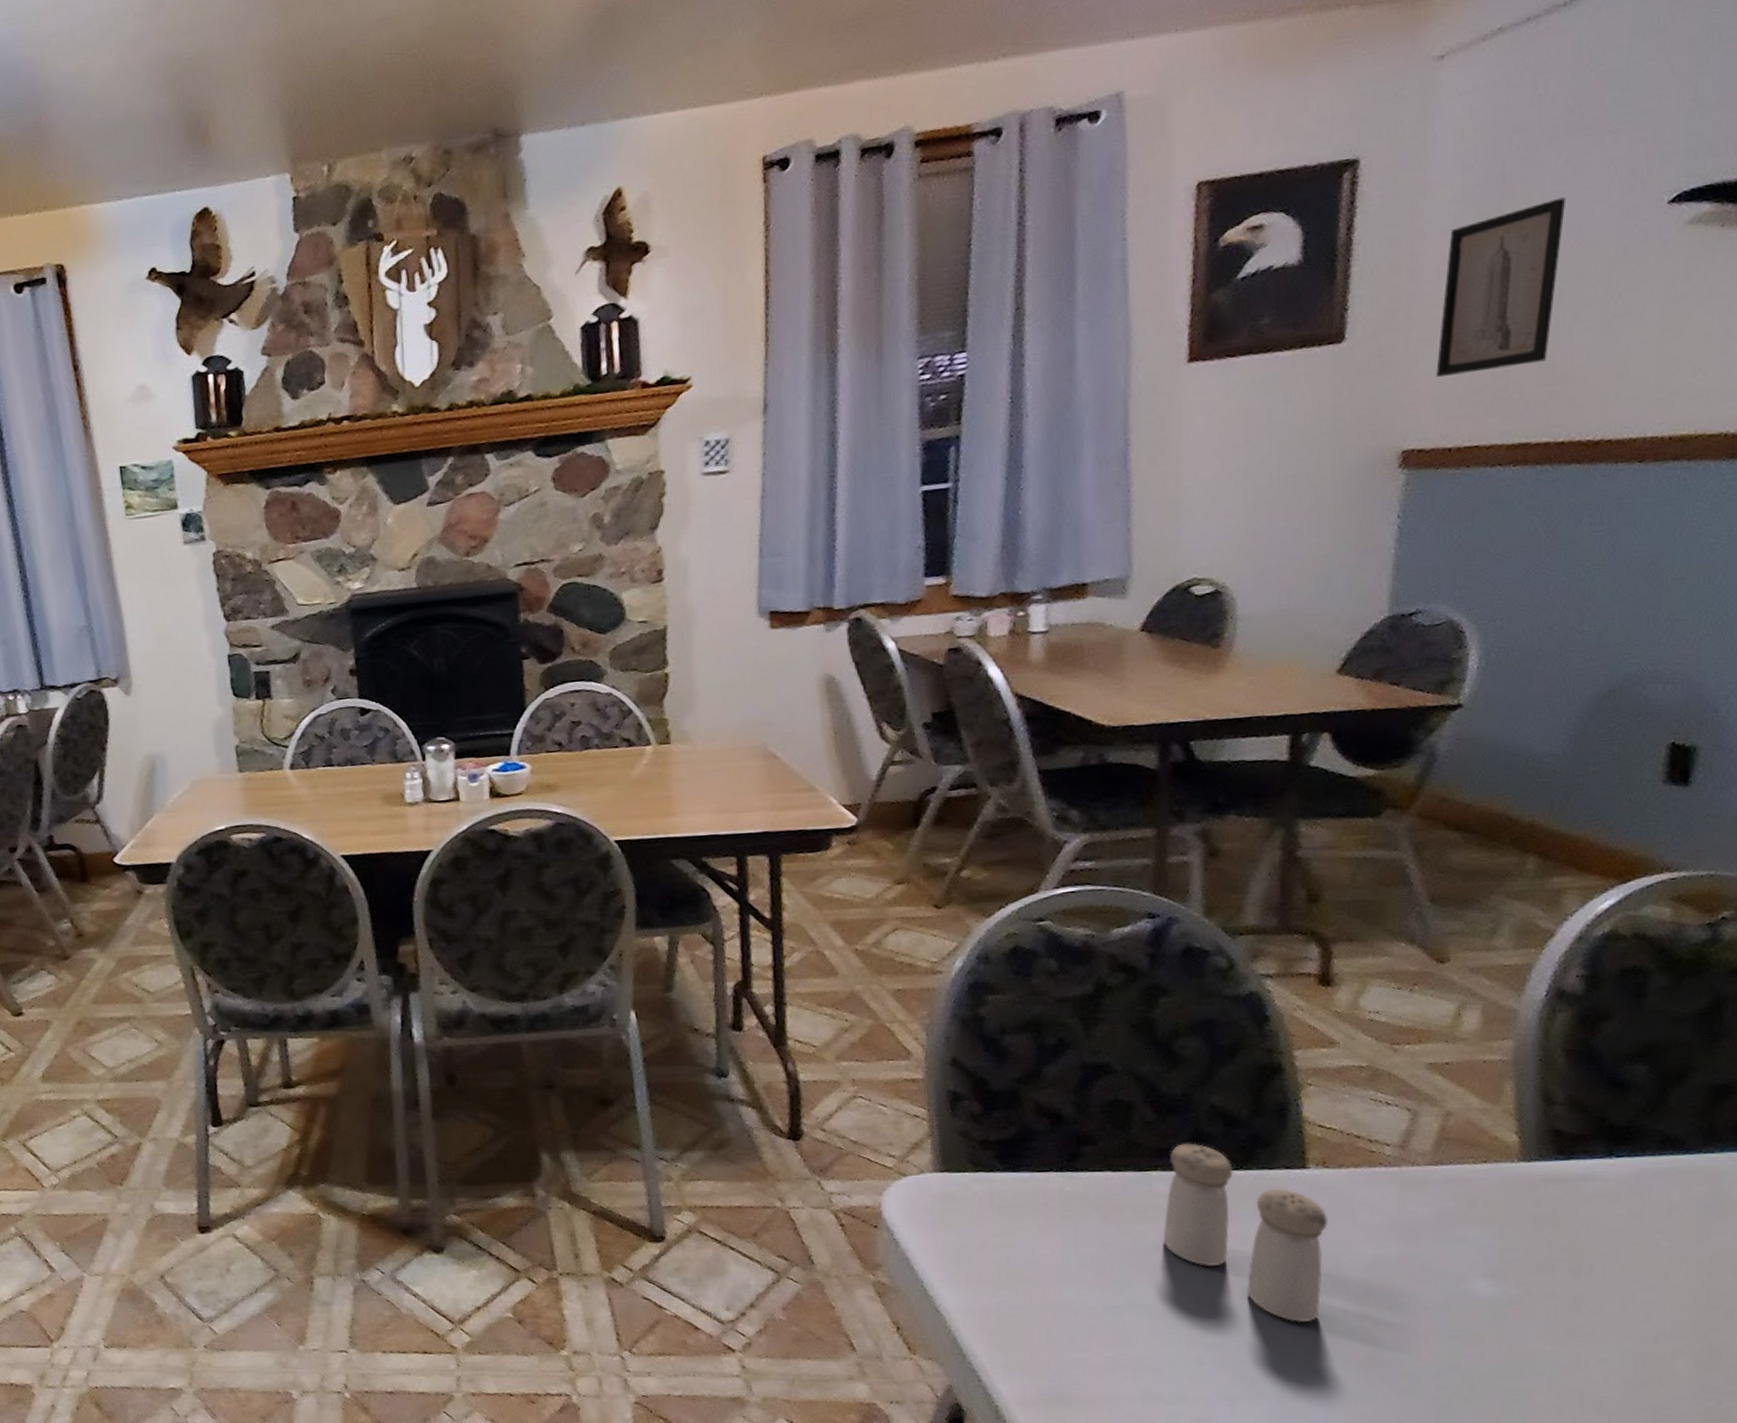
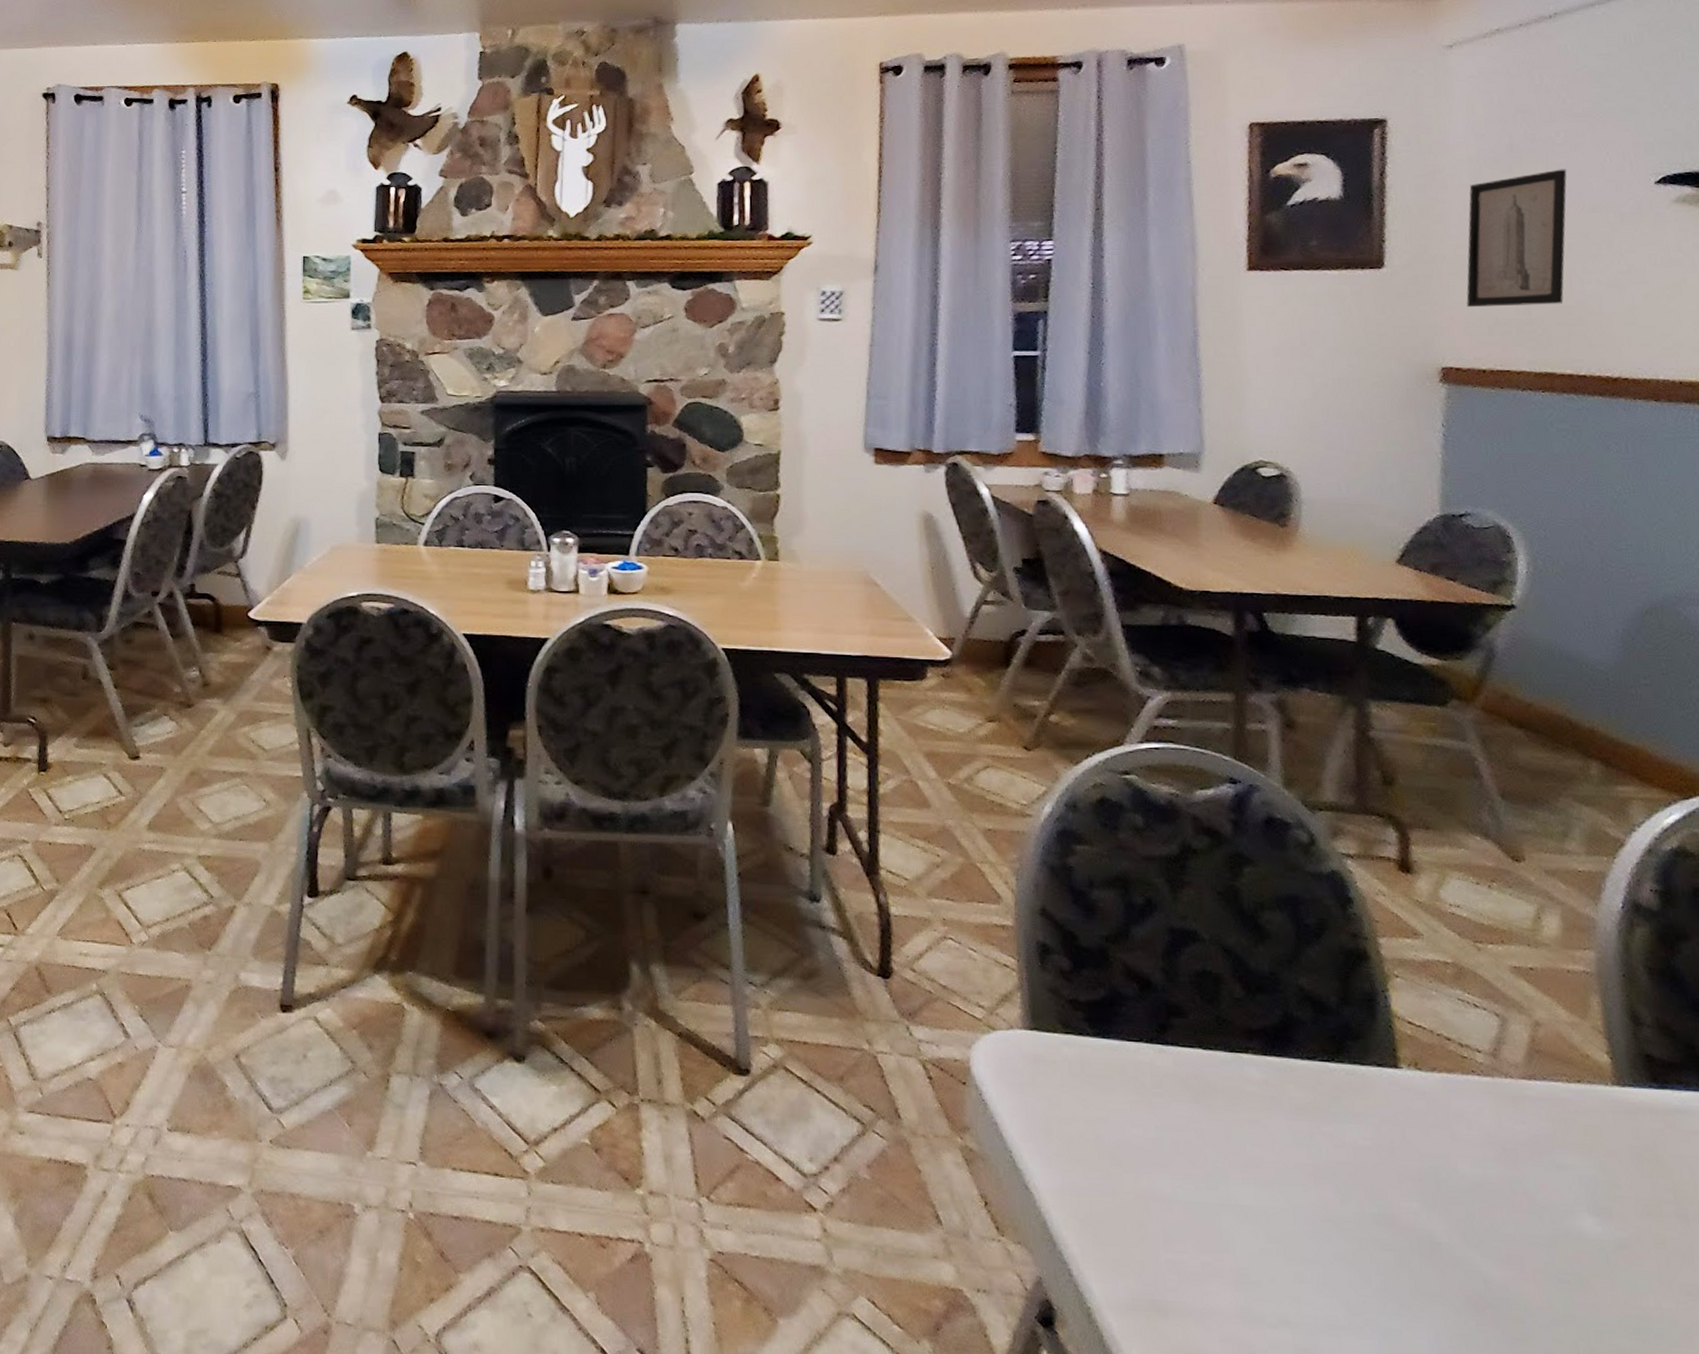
salt and pepper shaker: present [1163,1143,1329,1322] -> none [1256,1026,1425,1245]

